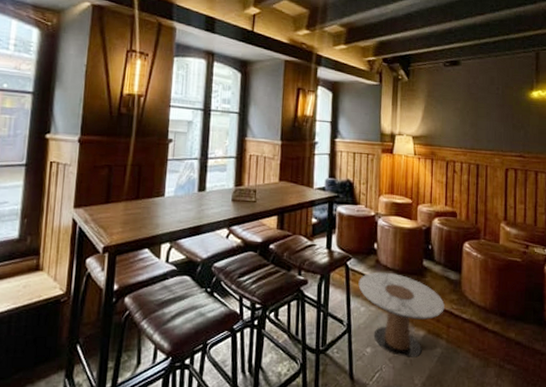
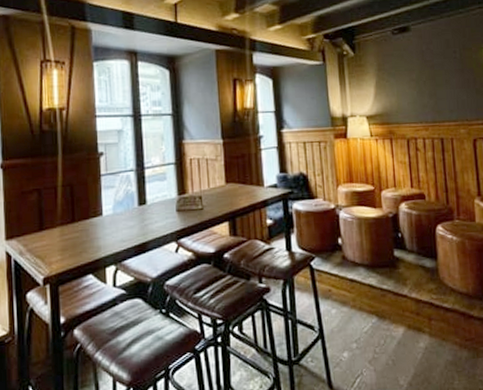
side table: present [358,272,445,359] -> none [326,268,423,358]

